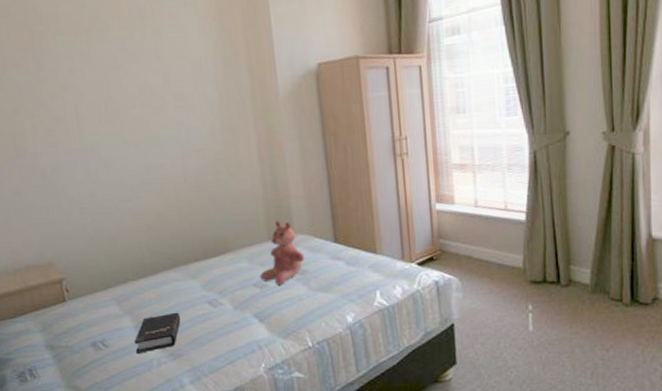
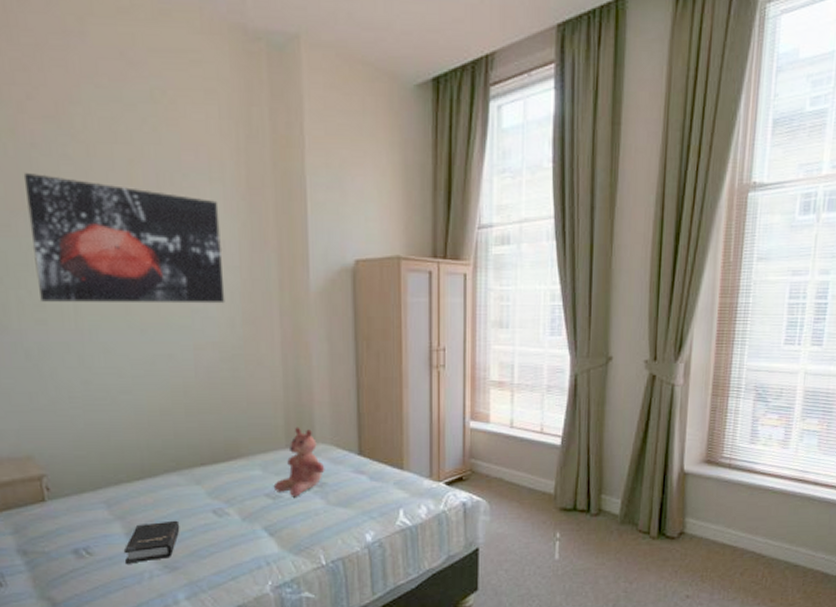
wall art: none [29,16,206,127] -> present [23,173,225,304]

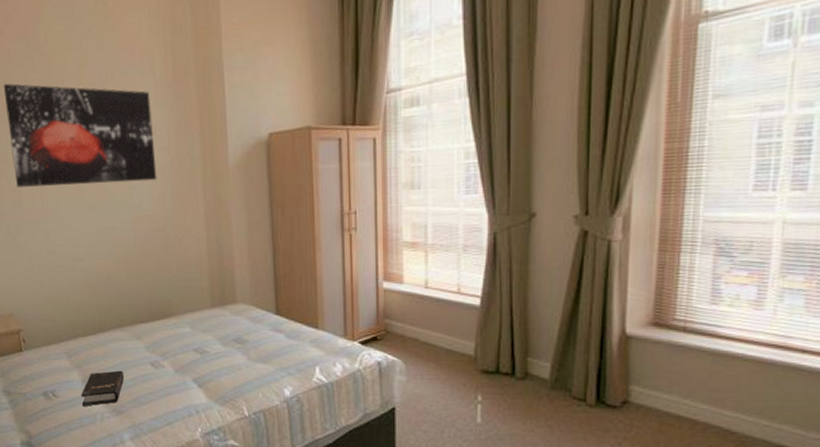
teddy bear: present [273,427,325,497] -> none [201,288,246,353]

